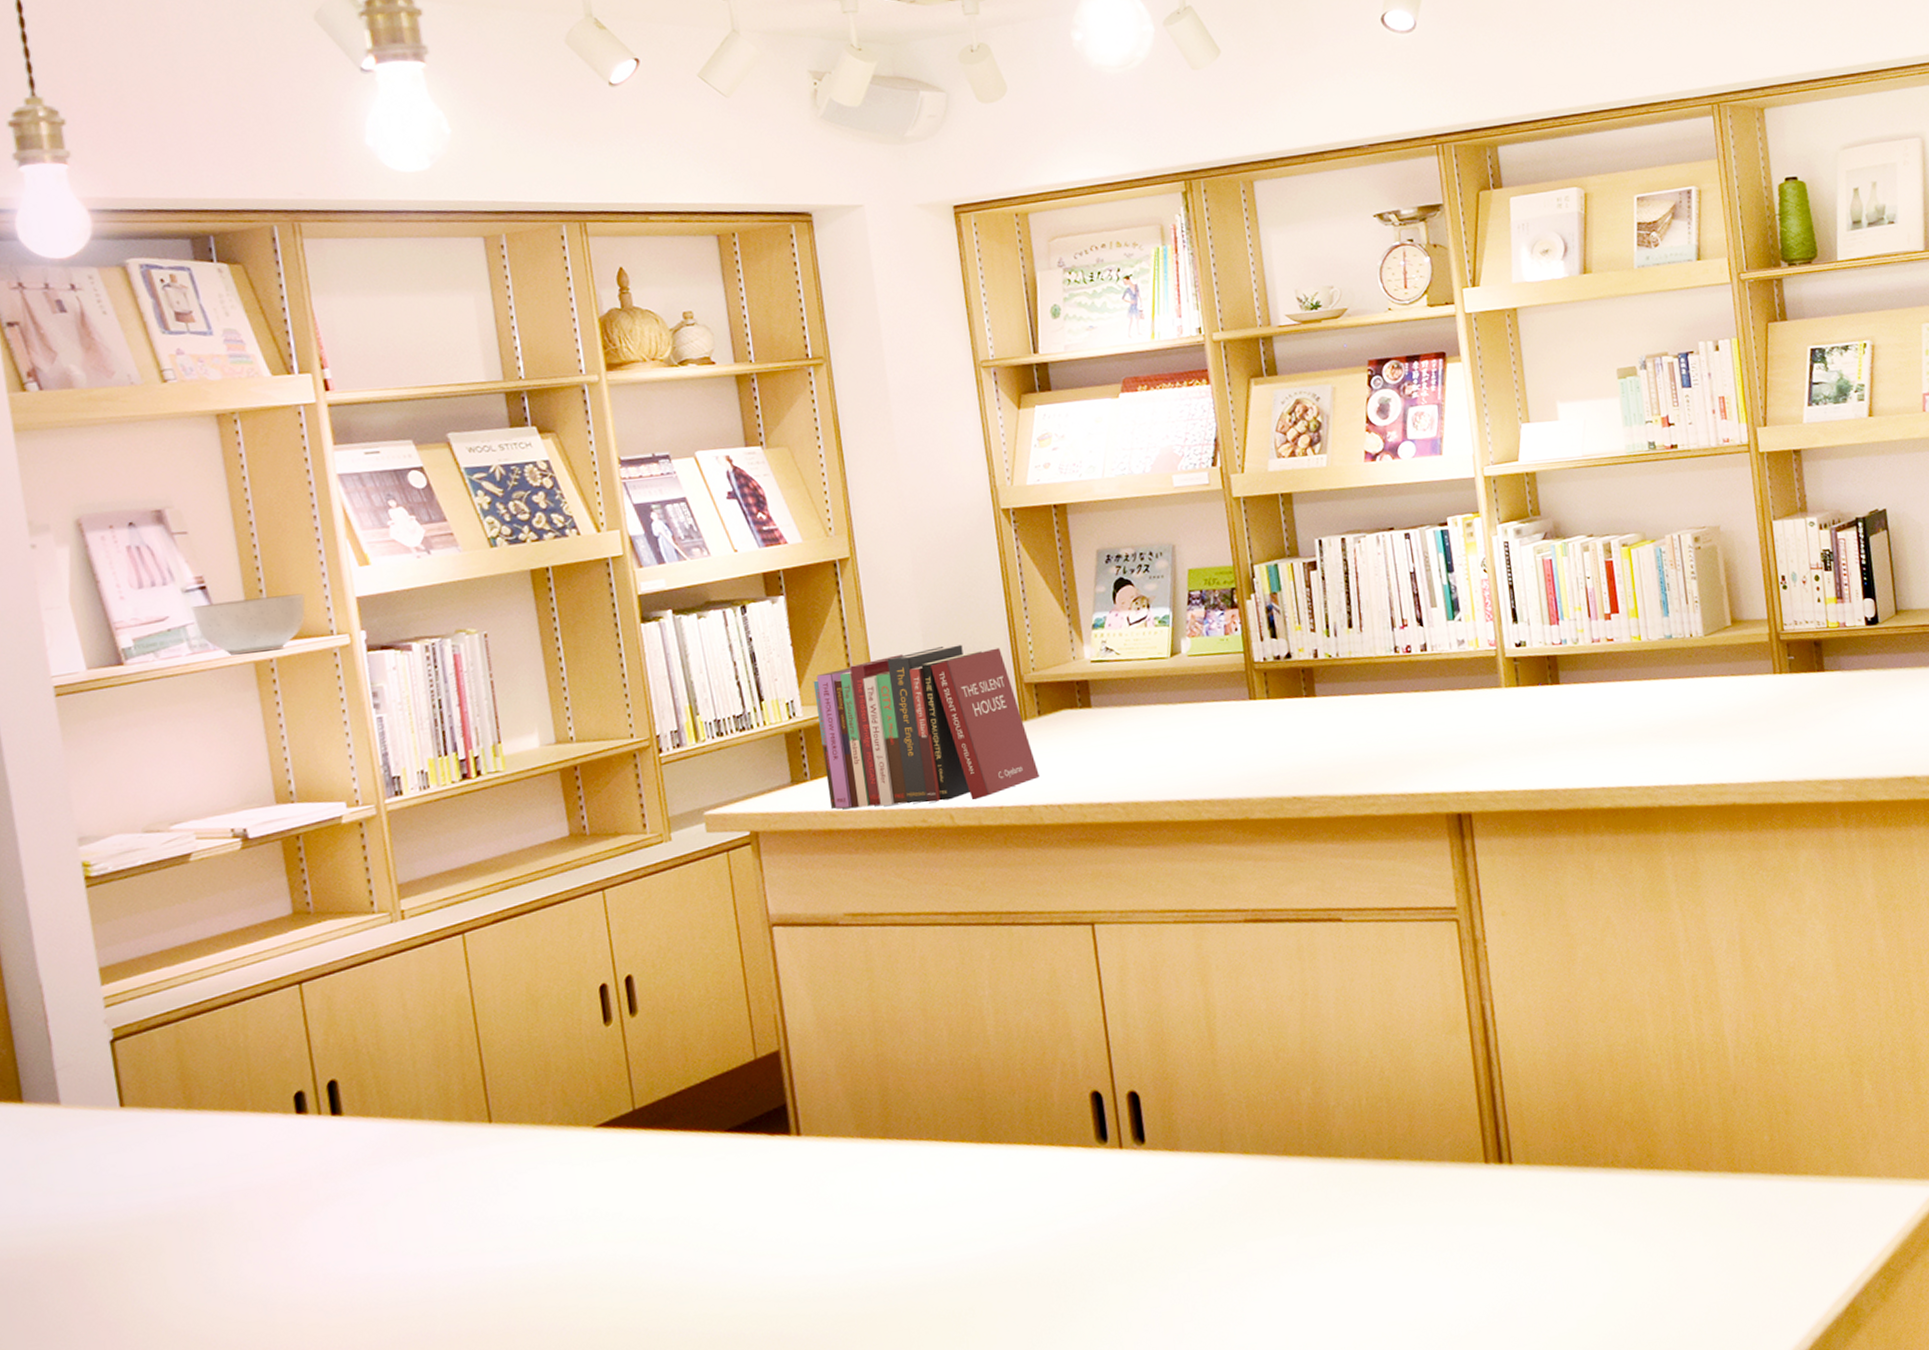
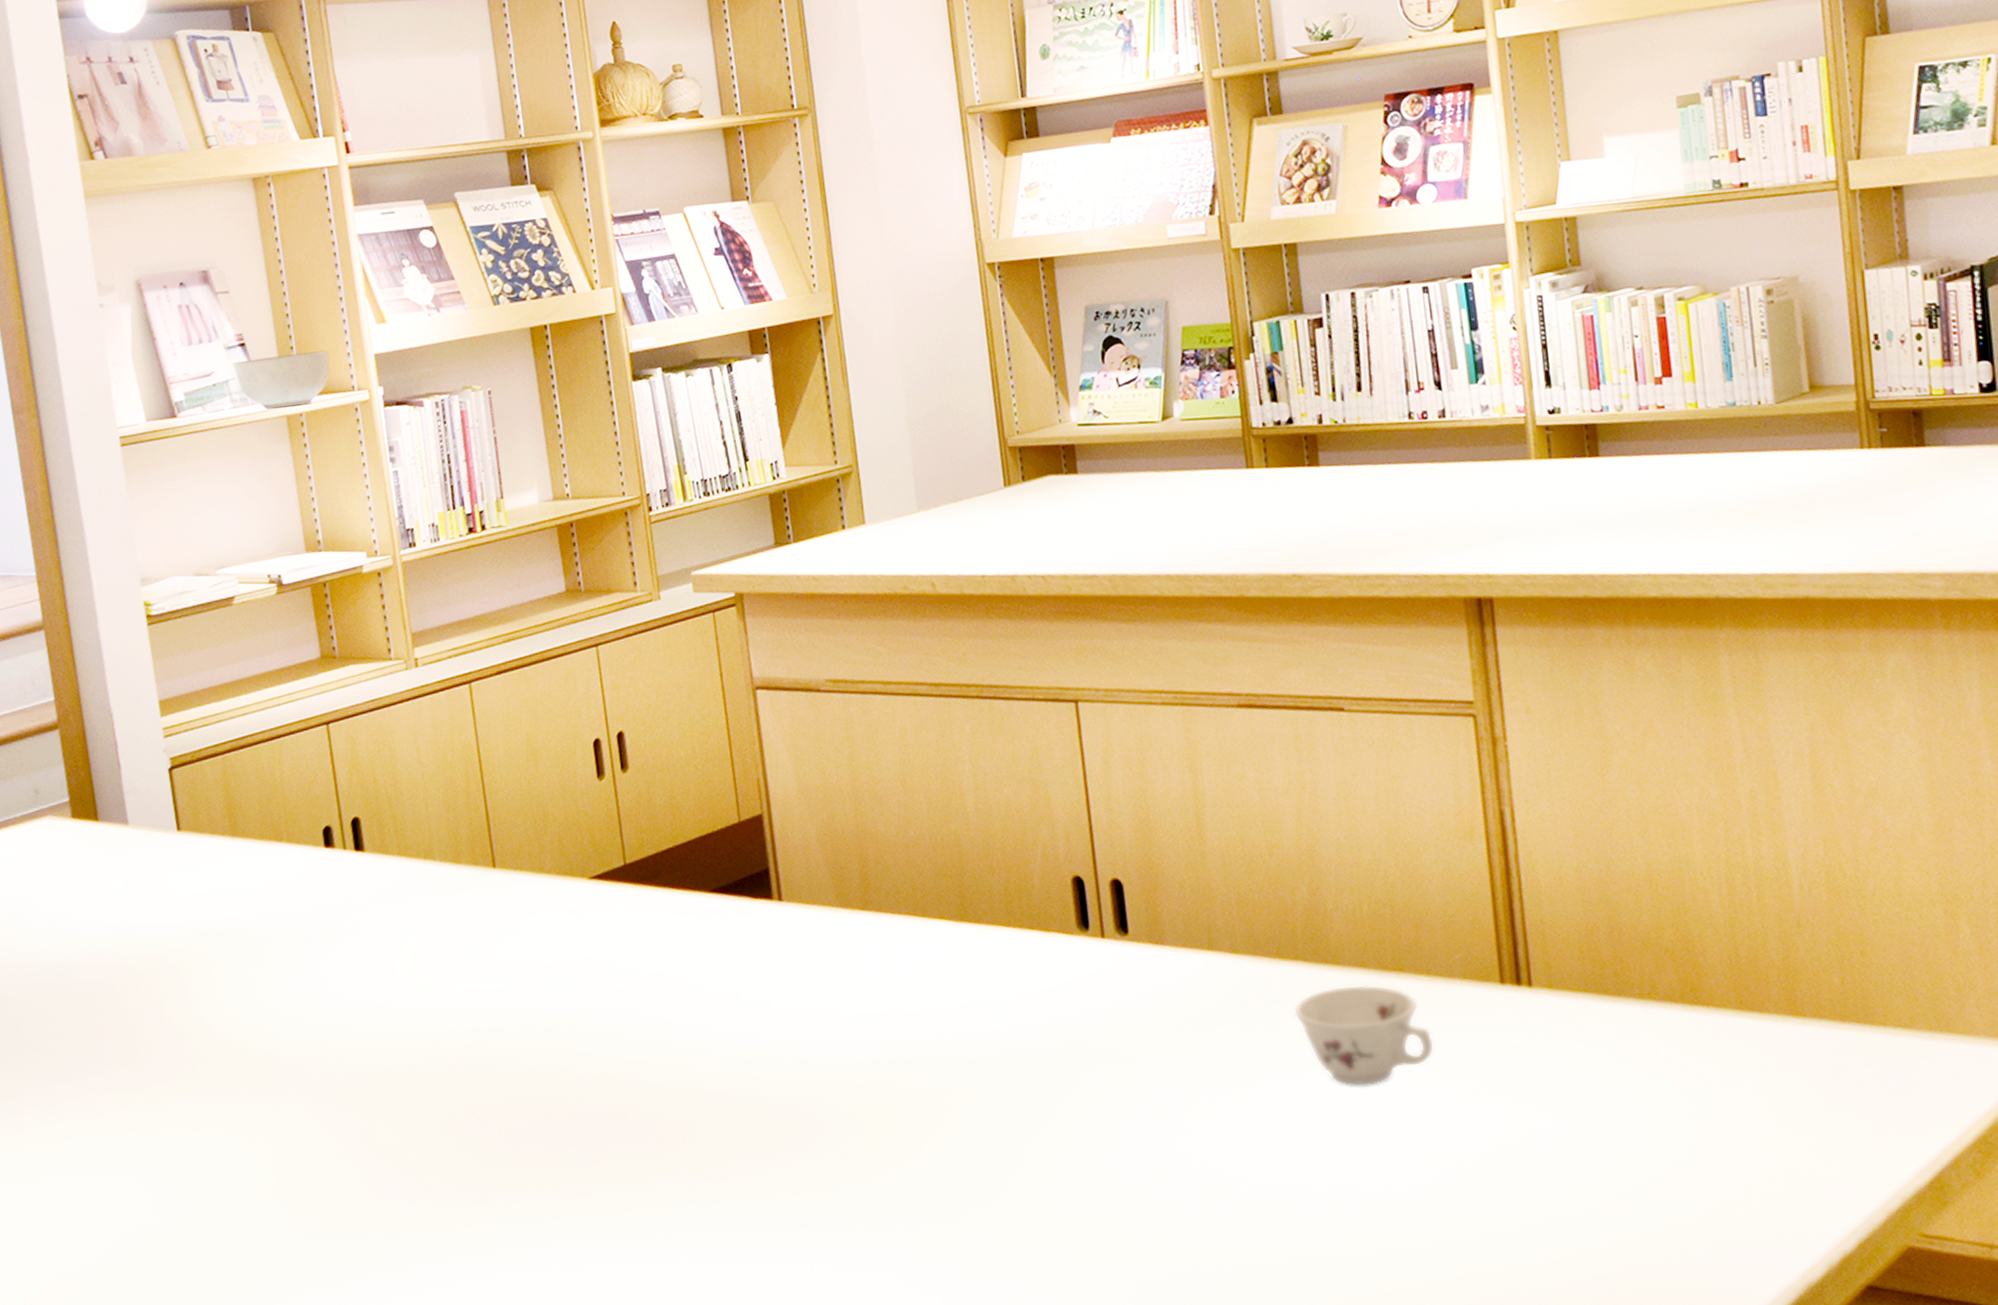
books: present [813,644,1040,809] -> none [796,405,1023,573]
teacup: none [1300,1173,1428,1270] -> present [1294,984,1434,1086]

